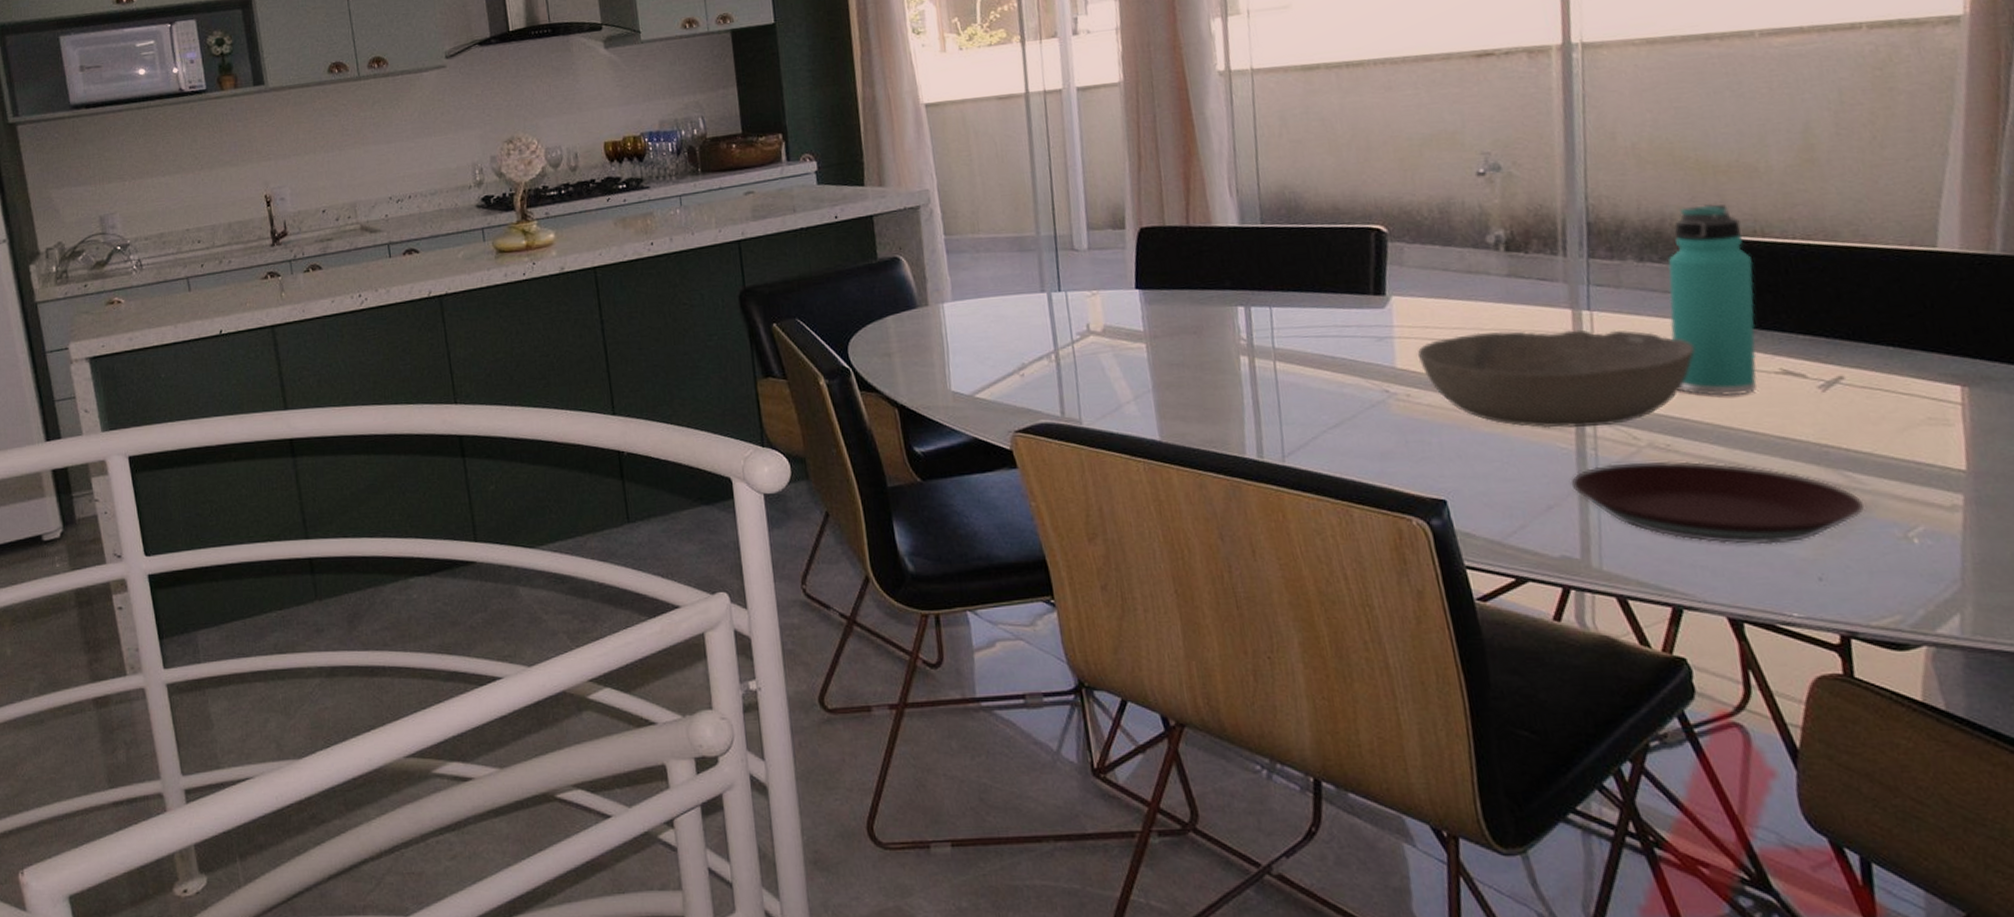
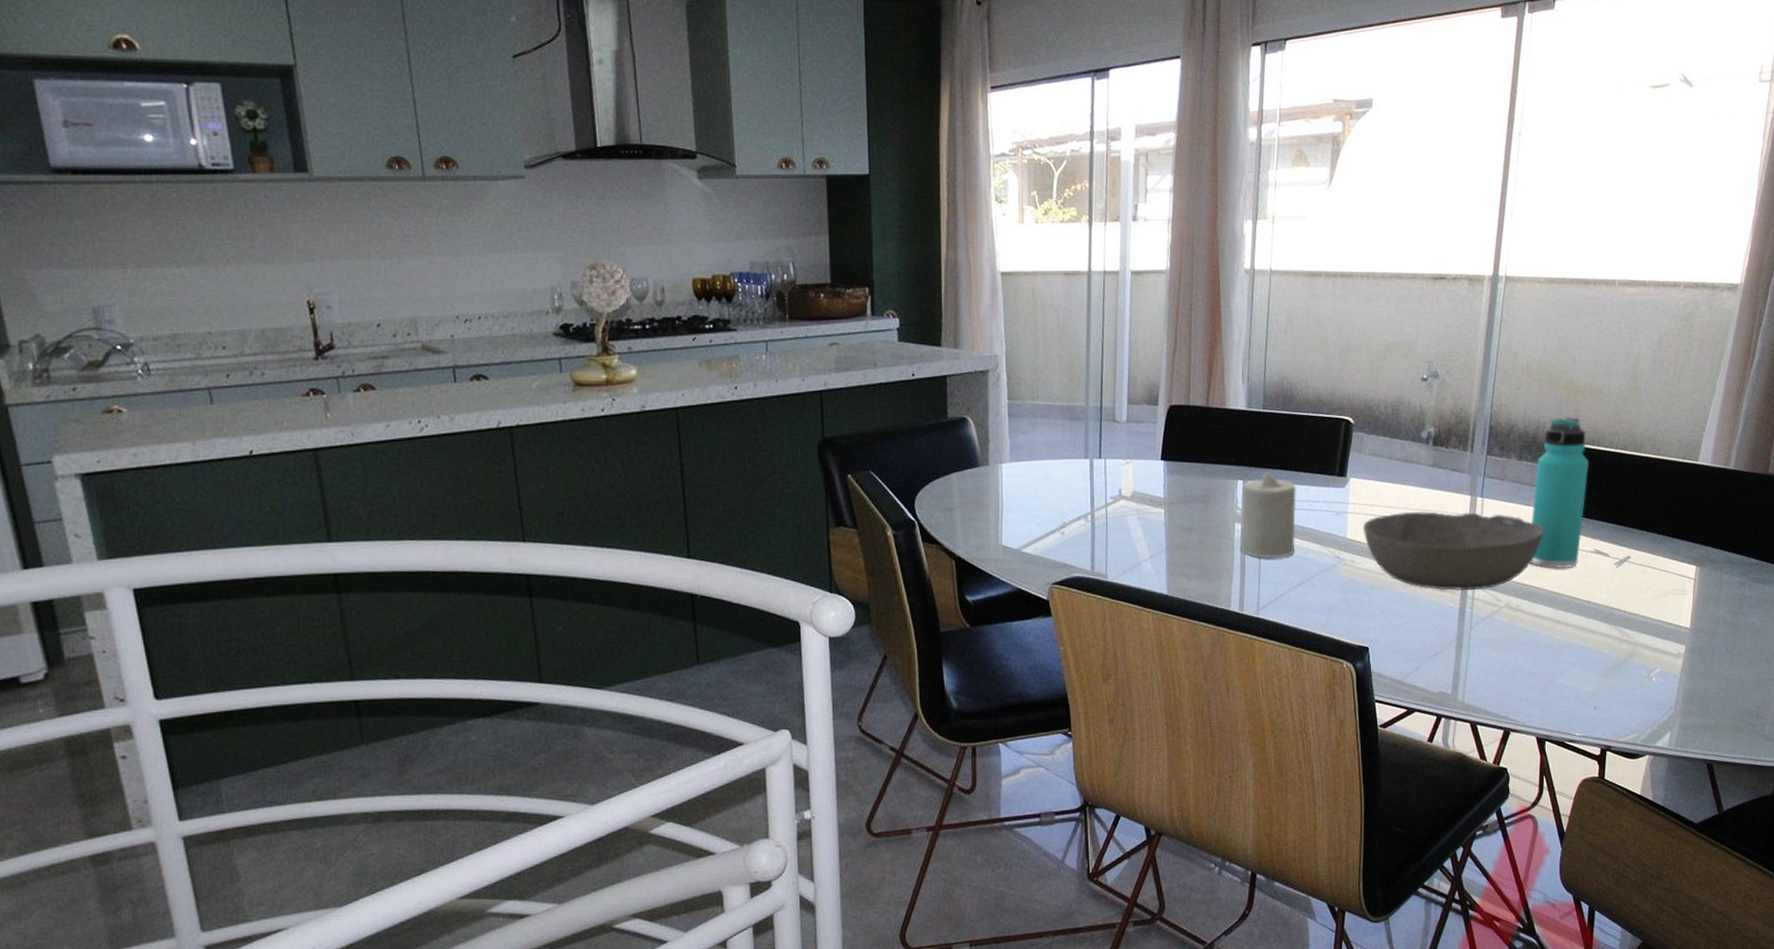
candle: none [1245,294,1326,396] -> present [1239,471,1297,558]
plate: present [1570,461,1866,545] -> none [1452,618,1629,682]

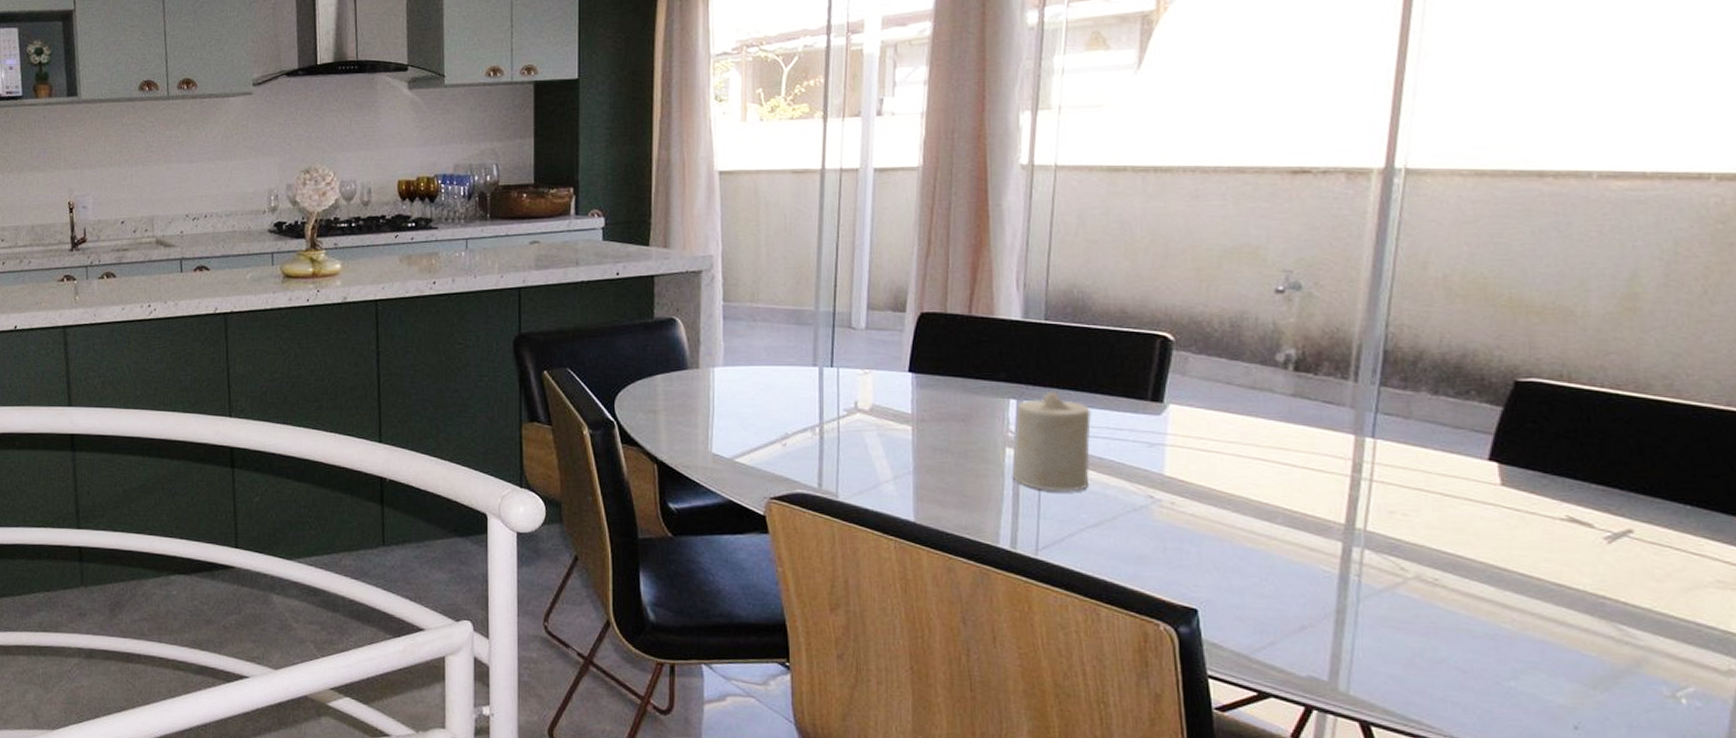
bowl: present [1363,511,1544,591] -> none [1188,448,1478,553]
thermos bottle: present [1530,416,1589,569] -> none [1456,342,1554,539]

